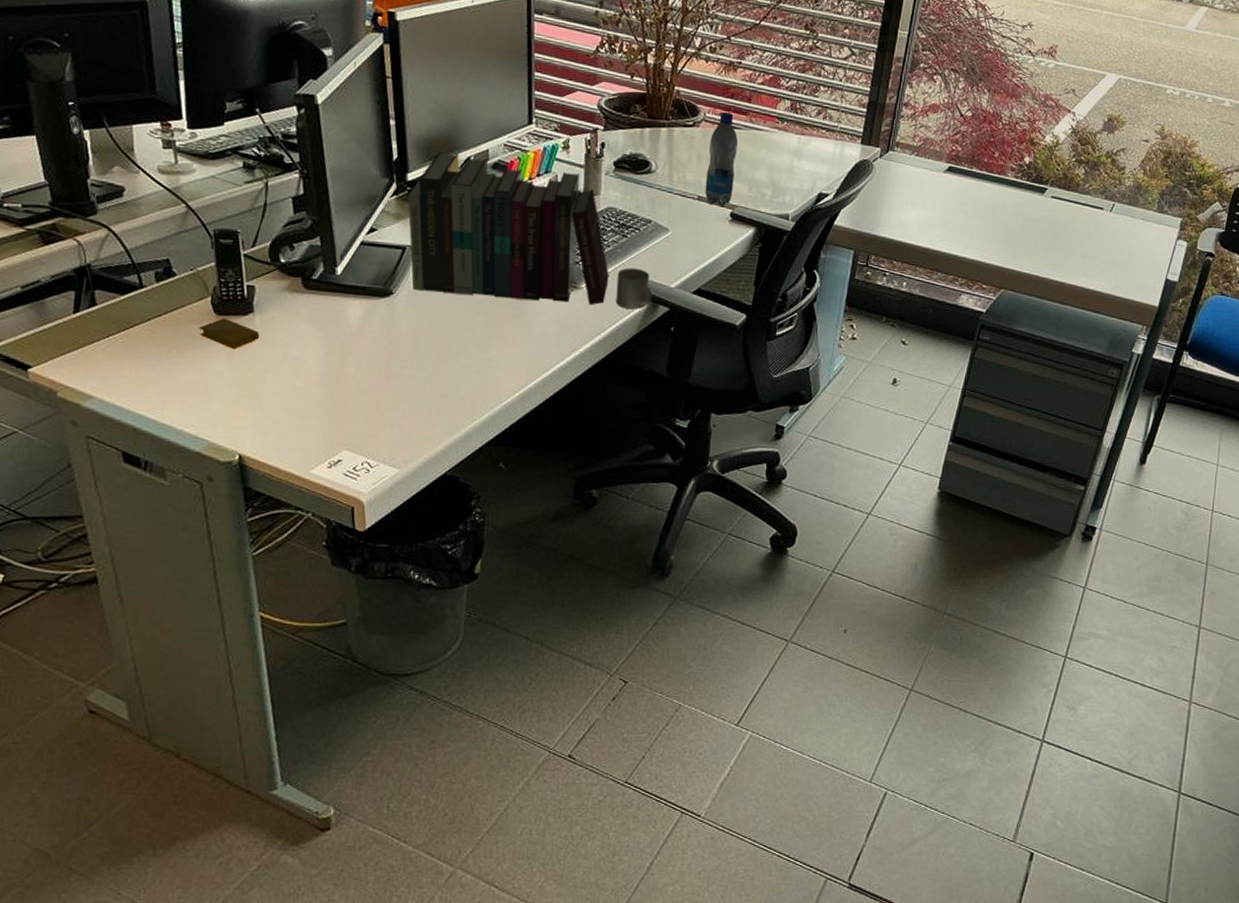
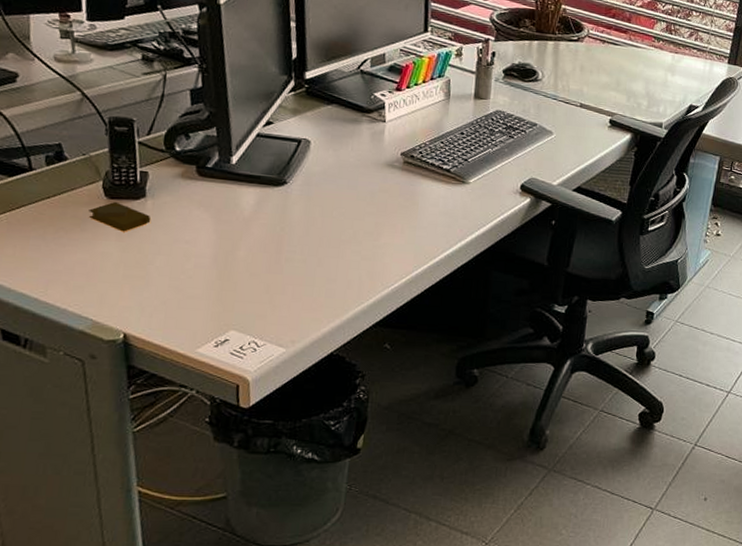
books: present [408,151,609,305] -> none [305,52,496,199]
mug: present [615,267,653,310] -> none [501,165,536,205]
bottle: present [704,112,738,207] -> none [586,30,618,115]

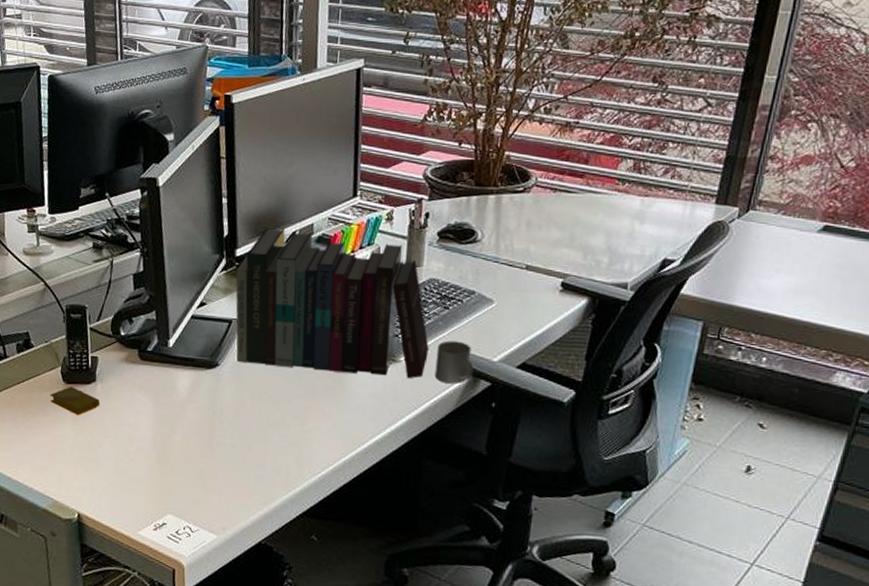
books: none [305,52,496,199] -> present [235,226,429,378]
mug: none [501,165,536,205] -> present [434,340,474,385]

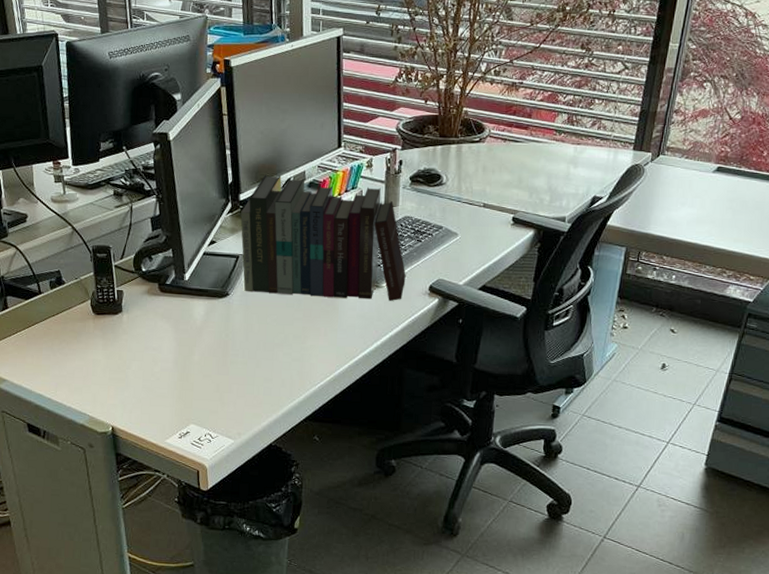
sticky notes: present [50,386,101,416] -> none [82,316,127,342]
mug: present [434,340,474,385] -> none [411,268,444,305]

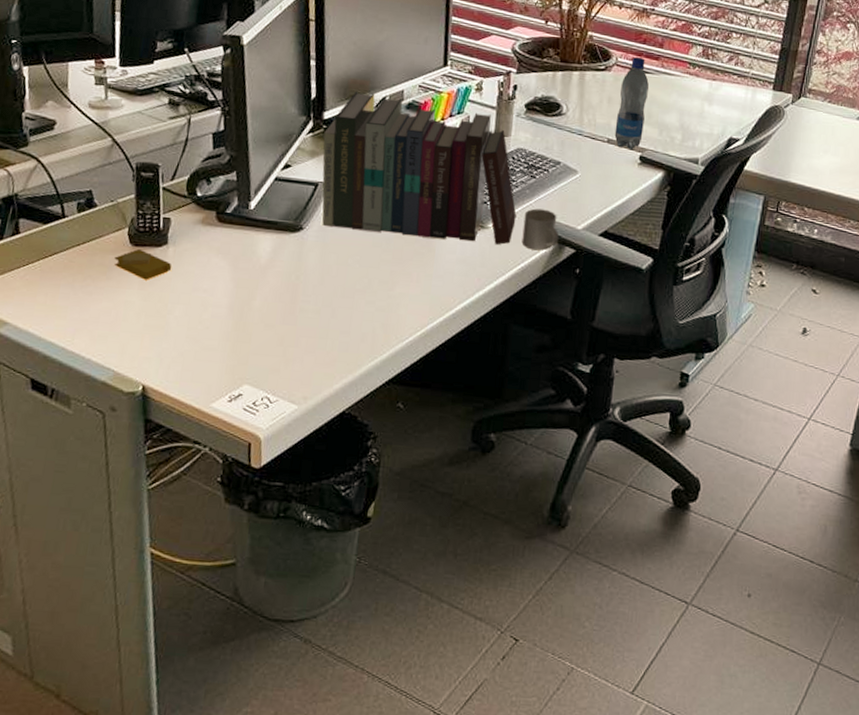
sticky notes: none [82,316,127,342] -> present [114,248,172,280]
mug: none [411,268,444,305] -> present [521,208,559,251]
bottle: none [489,128,519,213] -> present [614,57,649,150]

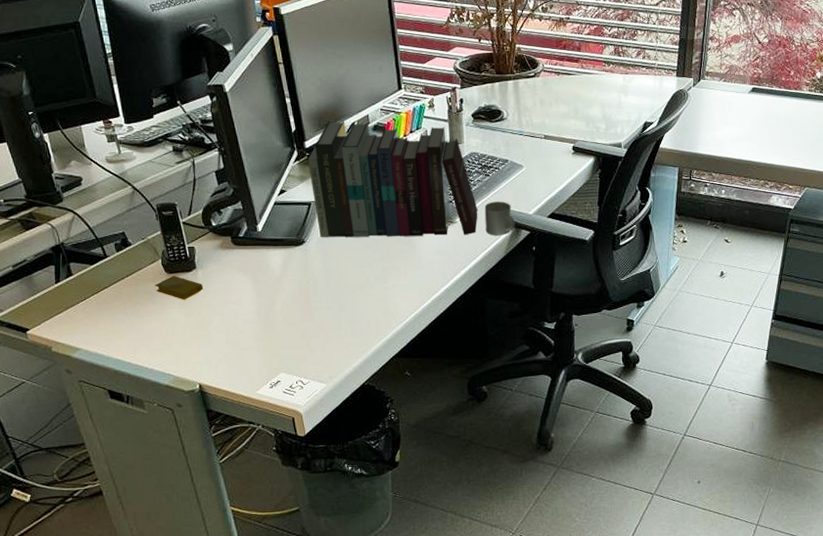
bottle: present [614,57,649,150] -> none [549,62,573,143]

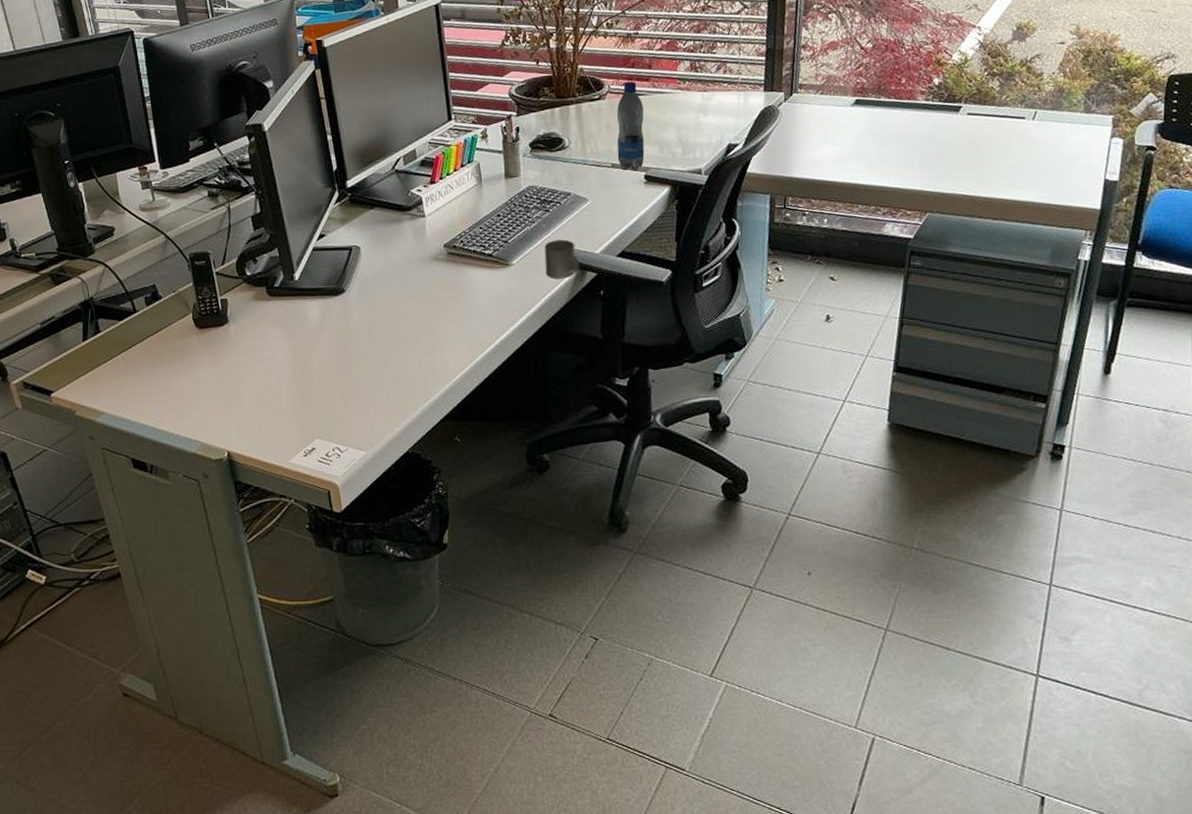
sticky notes: present [155,275,204,300] -> none [185,330,236,358]
books: present [308,120,478,238] -> none [350,156,537,286]
bottle: none [549,62,573,143] -> present [617,81,645,171]

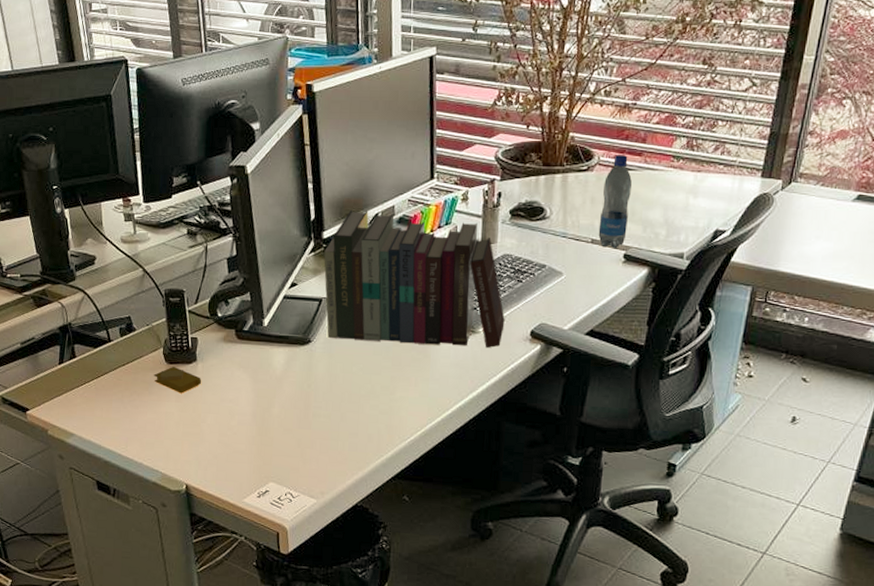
sticky notes: none [185,330,236,358] -> present [154,366,202,394]
books: none [350,156,537,286] -> present [324,209,505,348]
mug: present [544,239,580,279] -> none [511,311,547,352]

